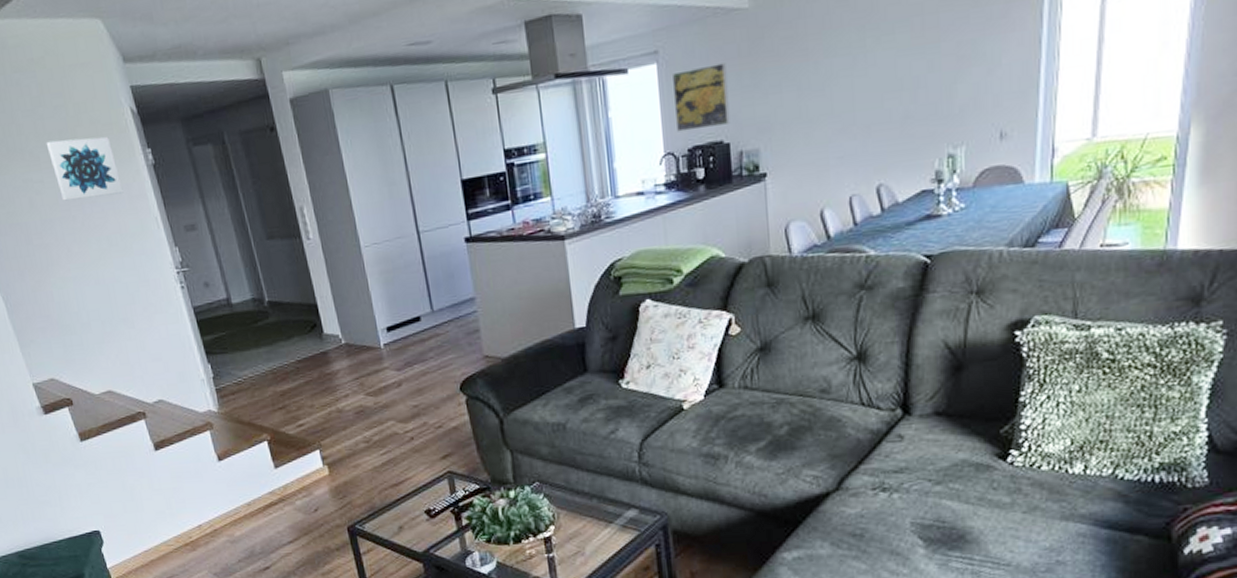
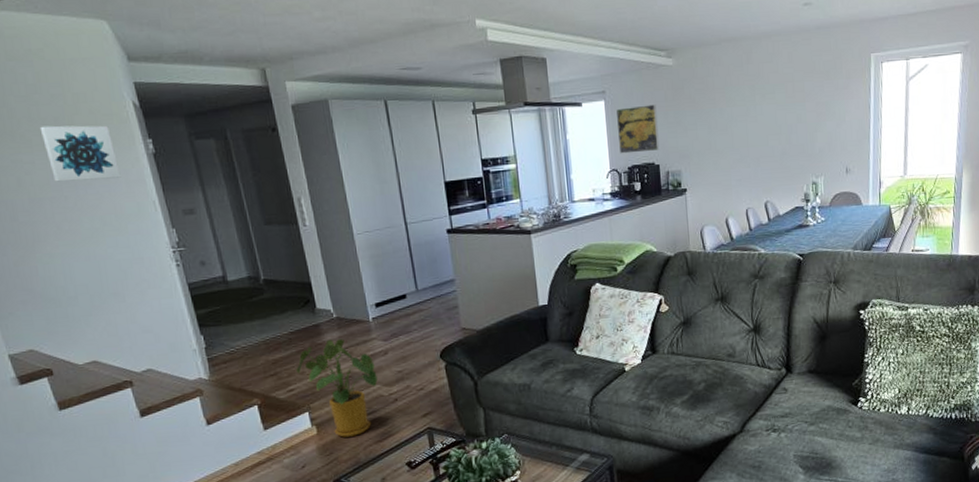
house plant: none [305,368,392,479] -> present [296,339,378,438]

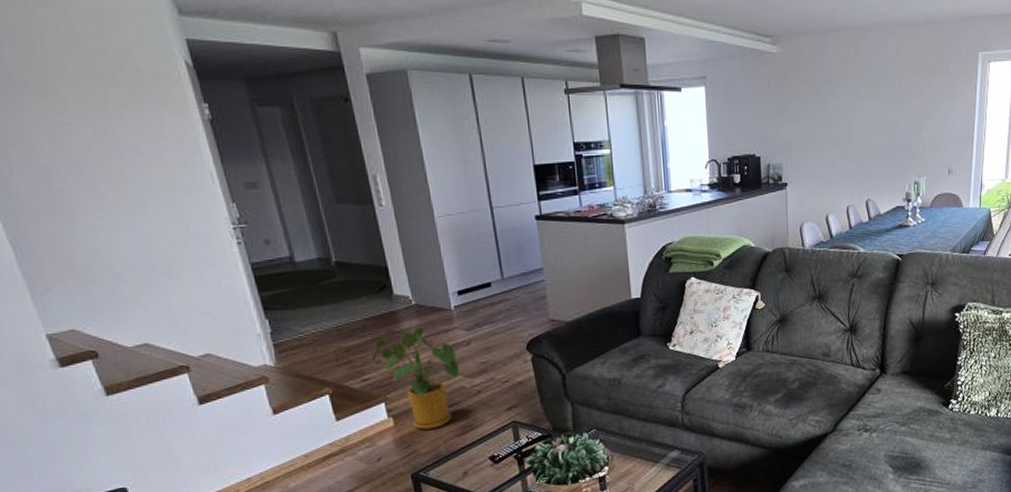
wall art: present [39,125,121,182] -> none [76,83,173,146]
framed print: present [616,104,660,154] -> none [717,93,761,144]

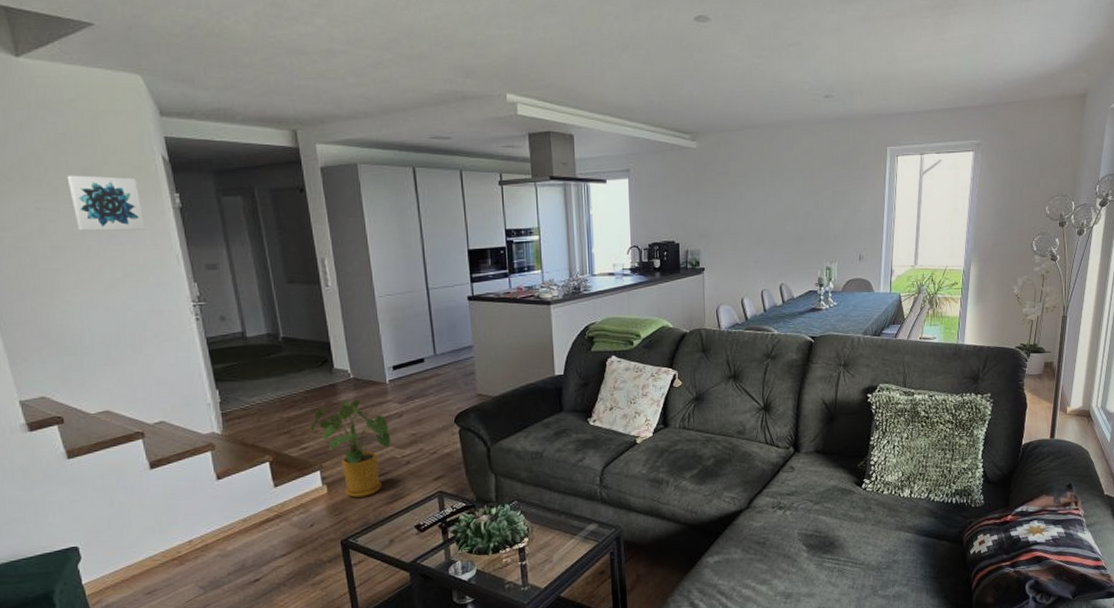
wall art: none [76,83,173,146] -> present [66,175,146,231]

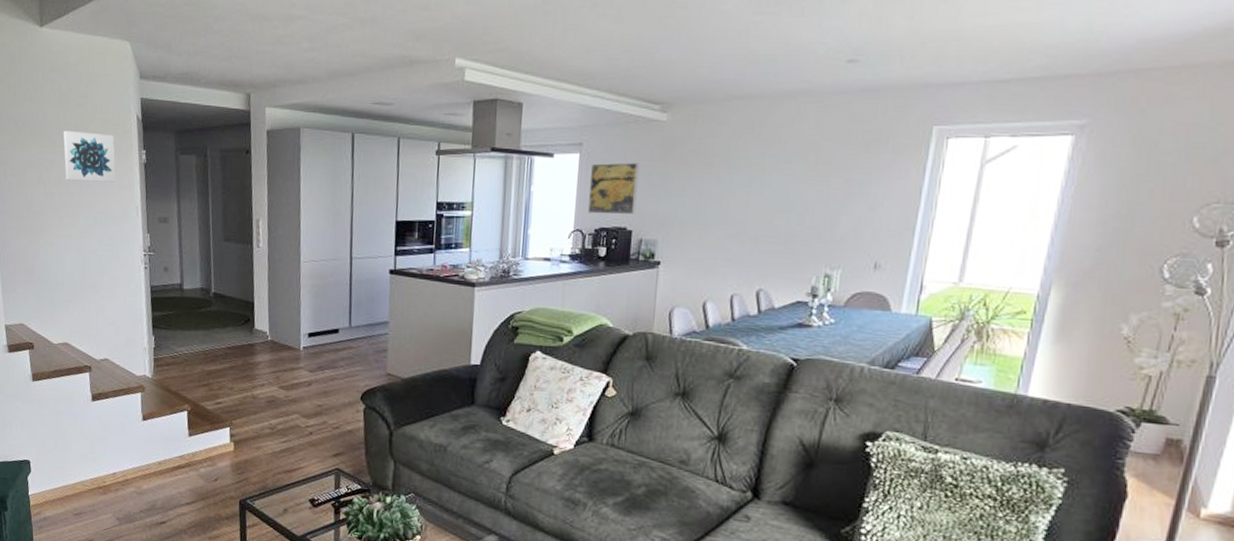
house plant: present [310,399,391,498] -> none [226,360,298,461]
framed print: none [640,185,680,231] -> present [588,162,639,215]

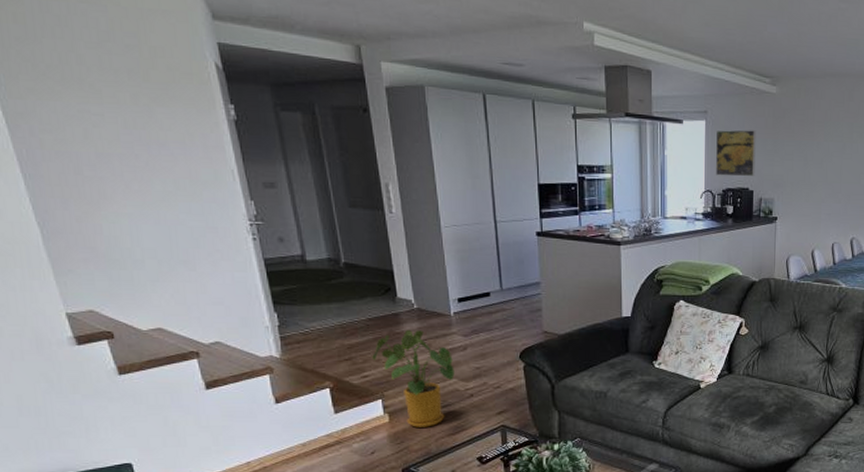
wall art: present [63,130,116,182] -> none [111,77,199,142]
house plant: none [226,360,298,461] -> present [372,329,455,428]

